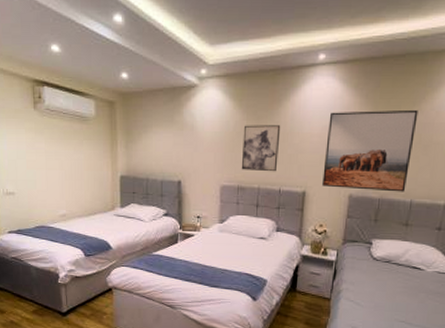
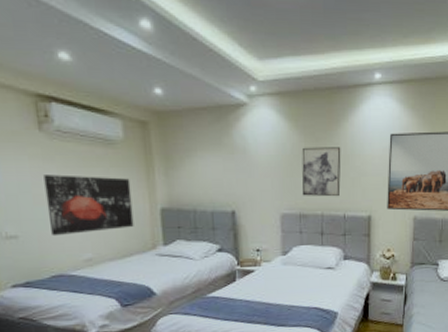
wall art: none [35,145,99,195] -> present [43,174,134,236]

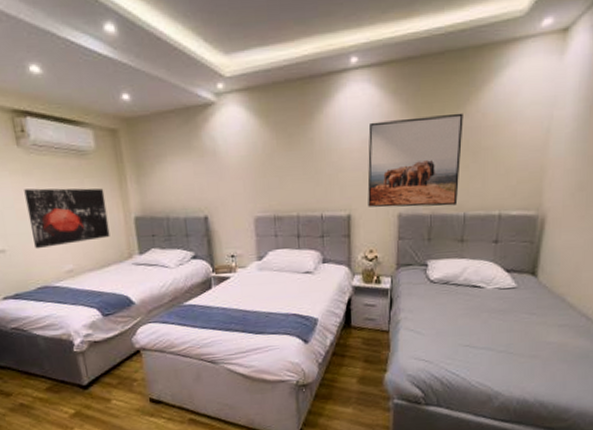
wall art: present [301,147,341,197] -> none [274,142,317,197]

